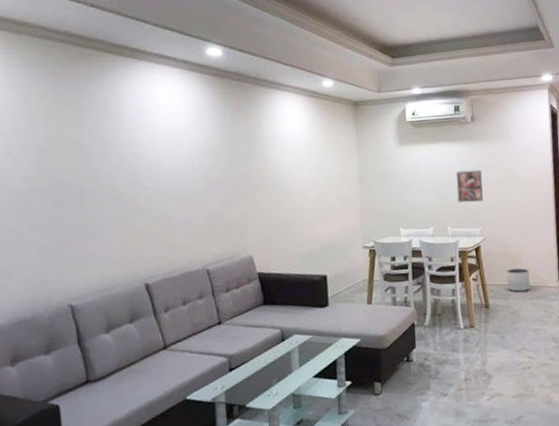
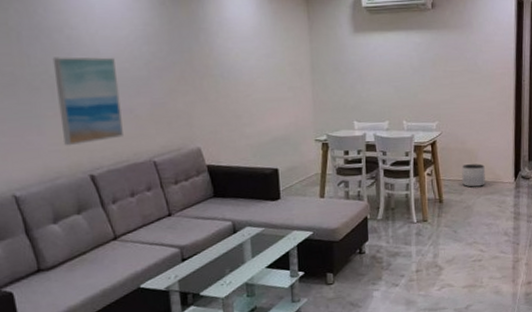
wall art: none [118,171,179,256] -> present [52,57,123,146]
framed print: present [456,170,483,203] -> none [413,61,442,96]

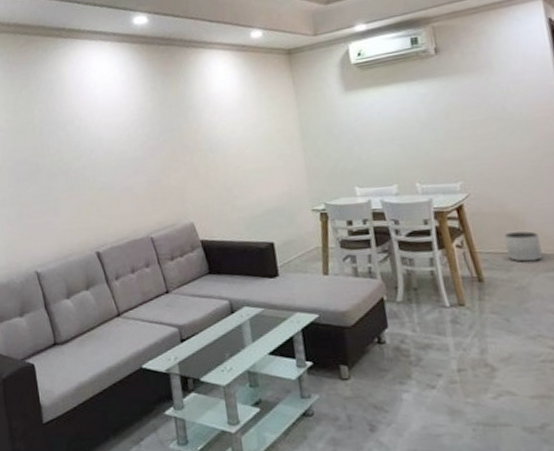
wall art: present [52,57,123,146] -> none [66,142,124,225]

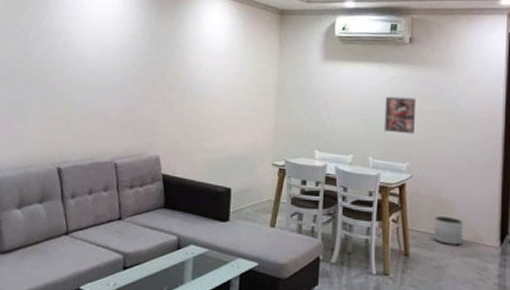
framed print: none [421,111,462,153] -> present [384,96,416,135]

